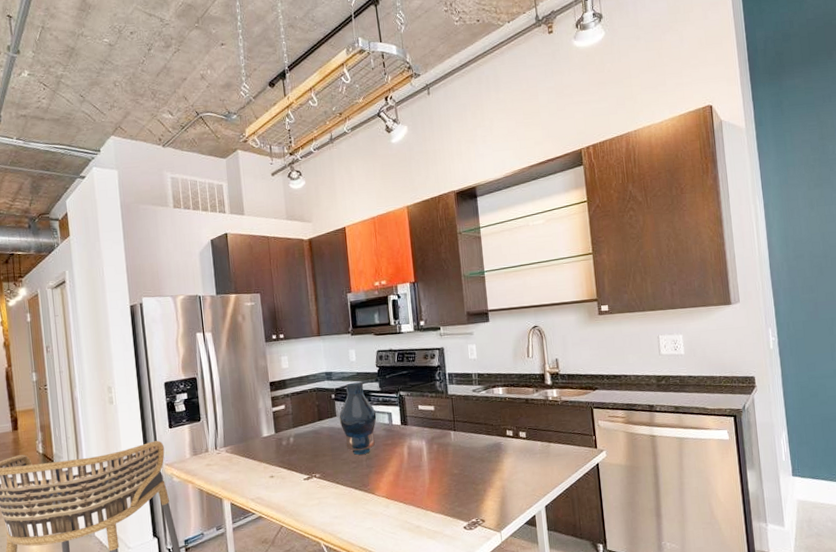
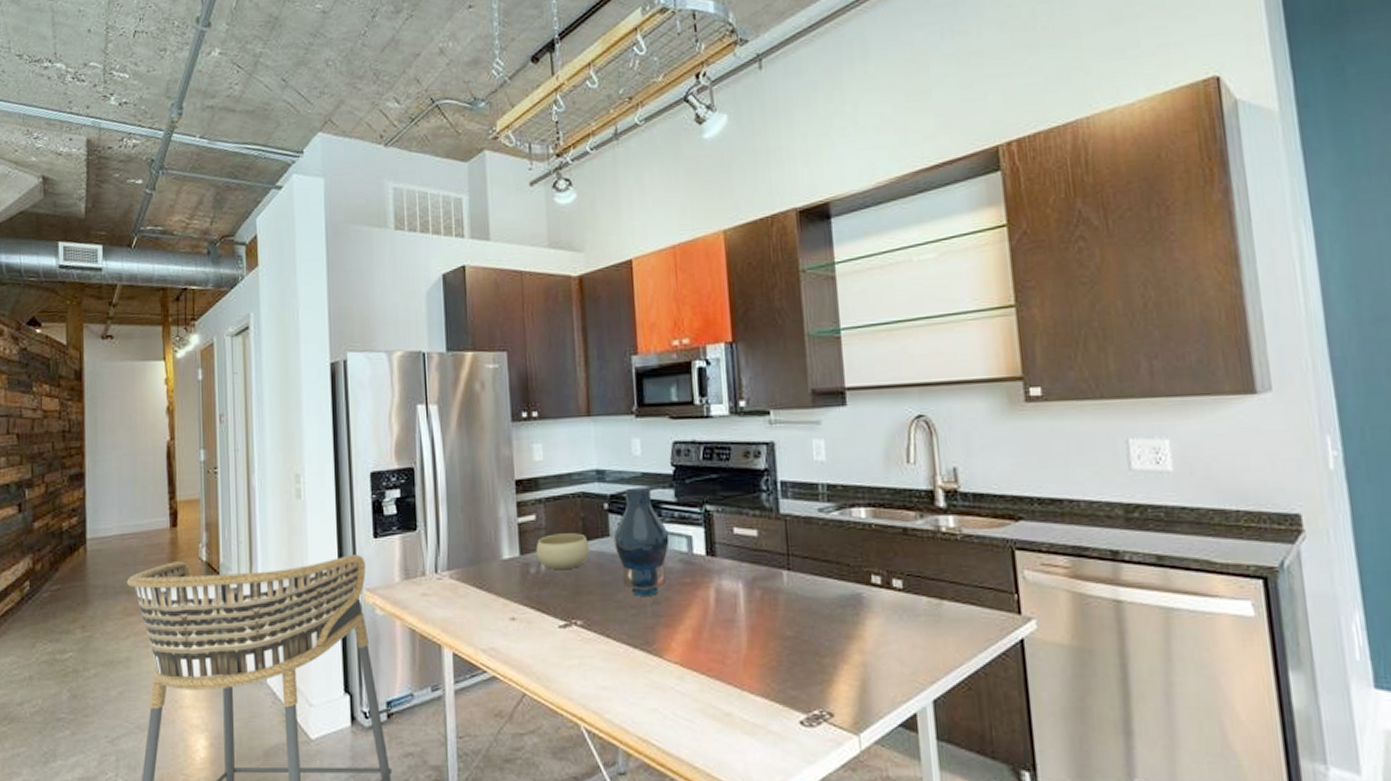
bowl: none [286,415,324,442] -> present [535,533,590,571]

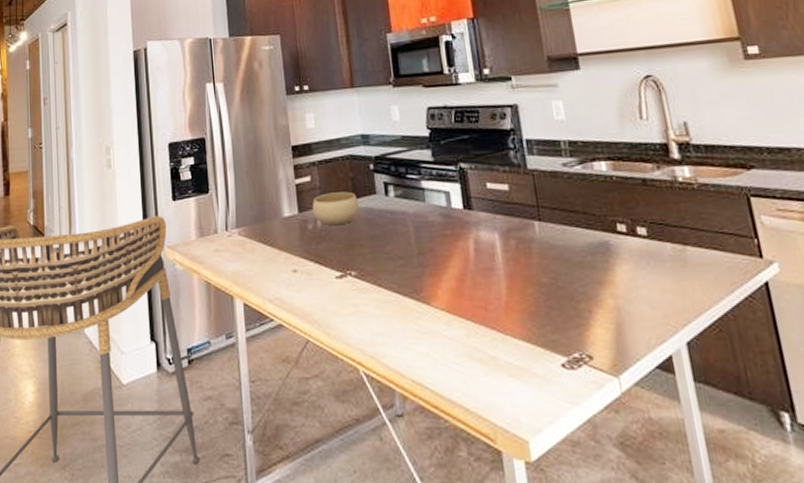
vase: present [613,487,670,596] -> none [379,148,430,248]

